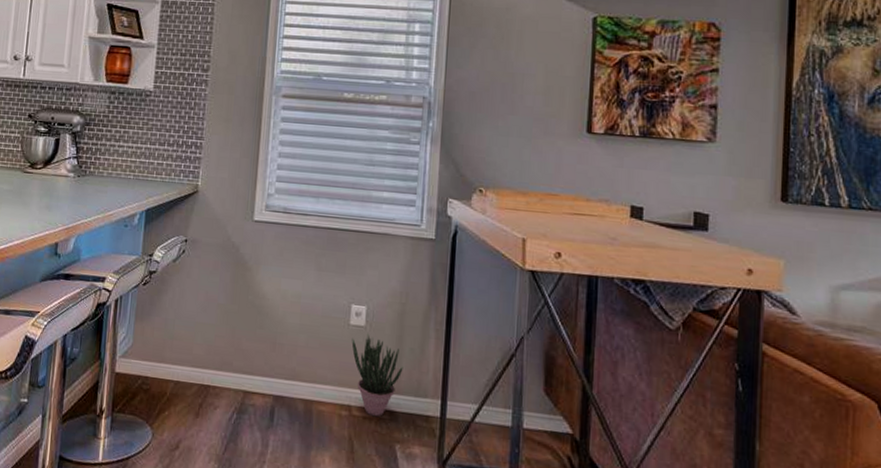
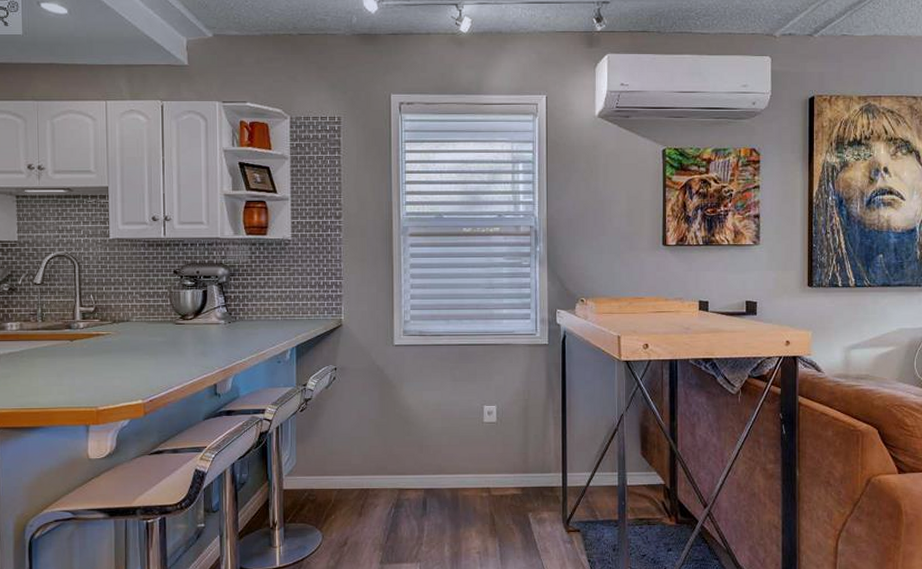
potted plant: present [351,333,404,417] -> none [486,427,530,494]

